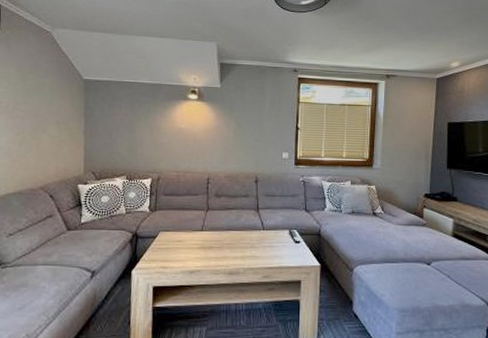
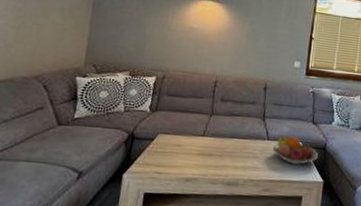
fruit bowl: none [268,223,313,251] -> present [272,134,318,165]

